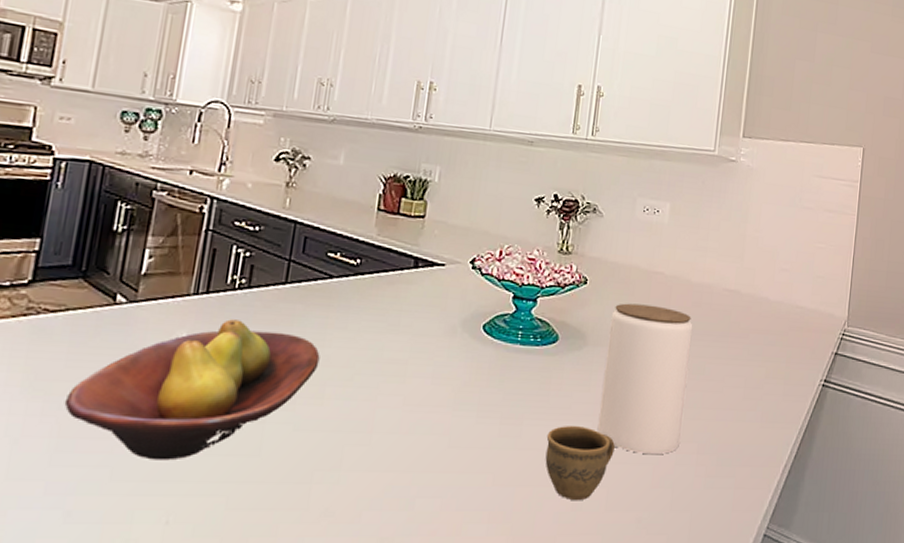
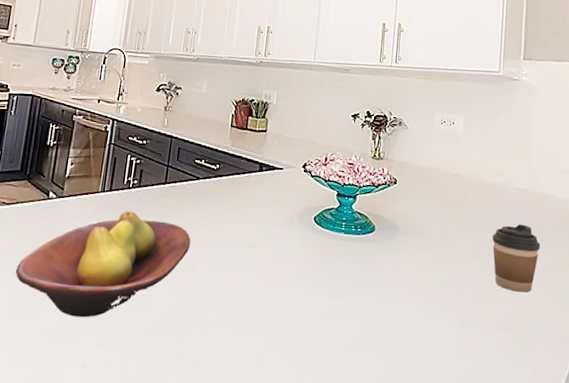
cup: present [545,426,615,500] -> none [368,302,426,366]
jar: present [597,303,693,455] -> none [410,200,489,330]
coffee cup: none [695,331,750,409] -> present [492,224,541,293]

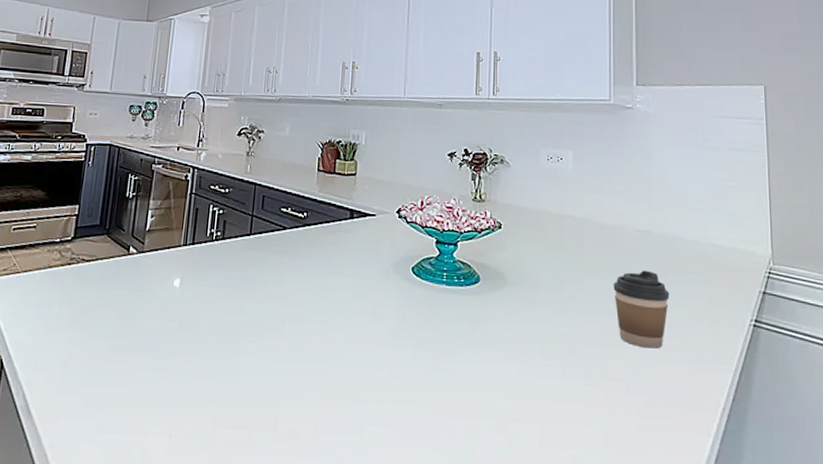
fruit bowl: present [15,211,191,318] -> none [96,265,280,383]

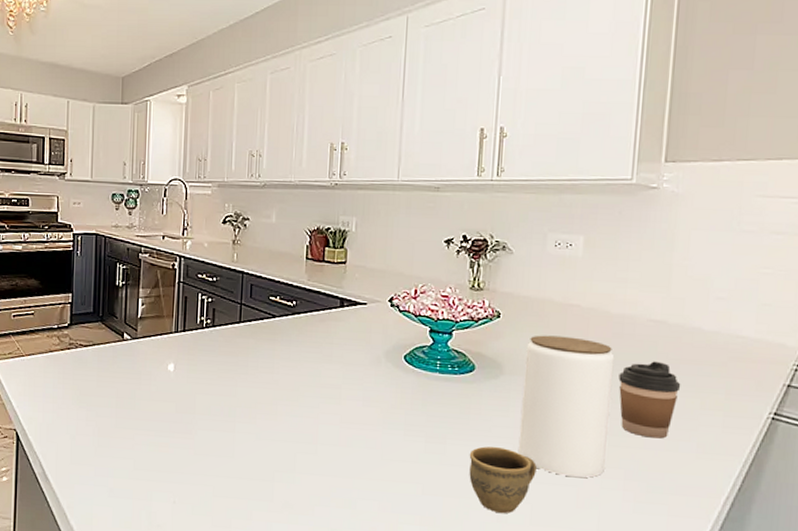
cup: none [477,361,543,435] -> present [469,446,537,513]
jar: none [524,245,608,393] -> present [518,335,615,478]

